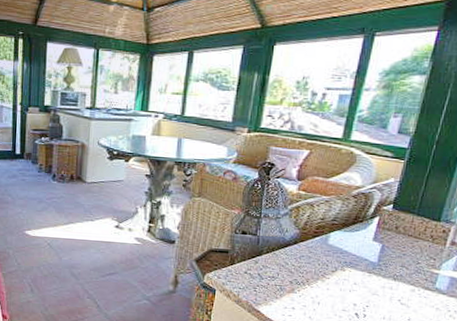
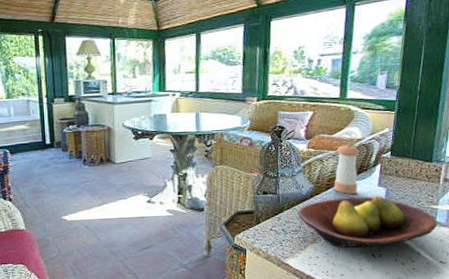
fruit bowl: none [277,247,436,306] -> present [298,196,437,248]
pepper shaker: none [322,190,357,247] -> present [334,144,360,195]

